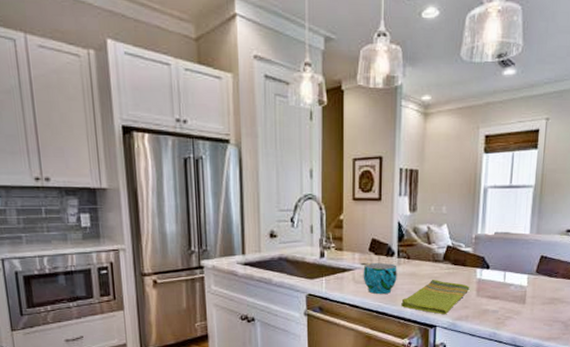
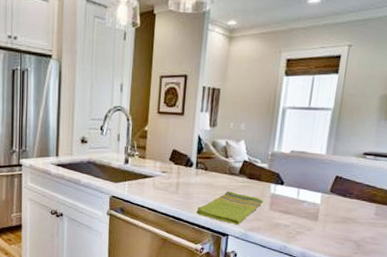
cup: present [363,262,397,295] -> none [162,171,195,202]

